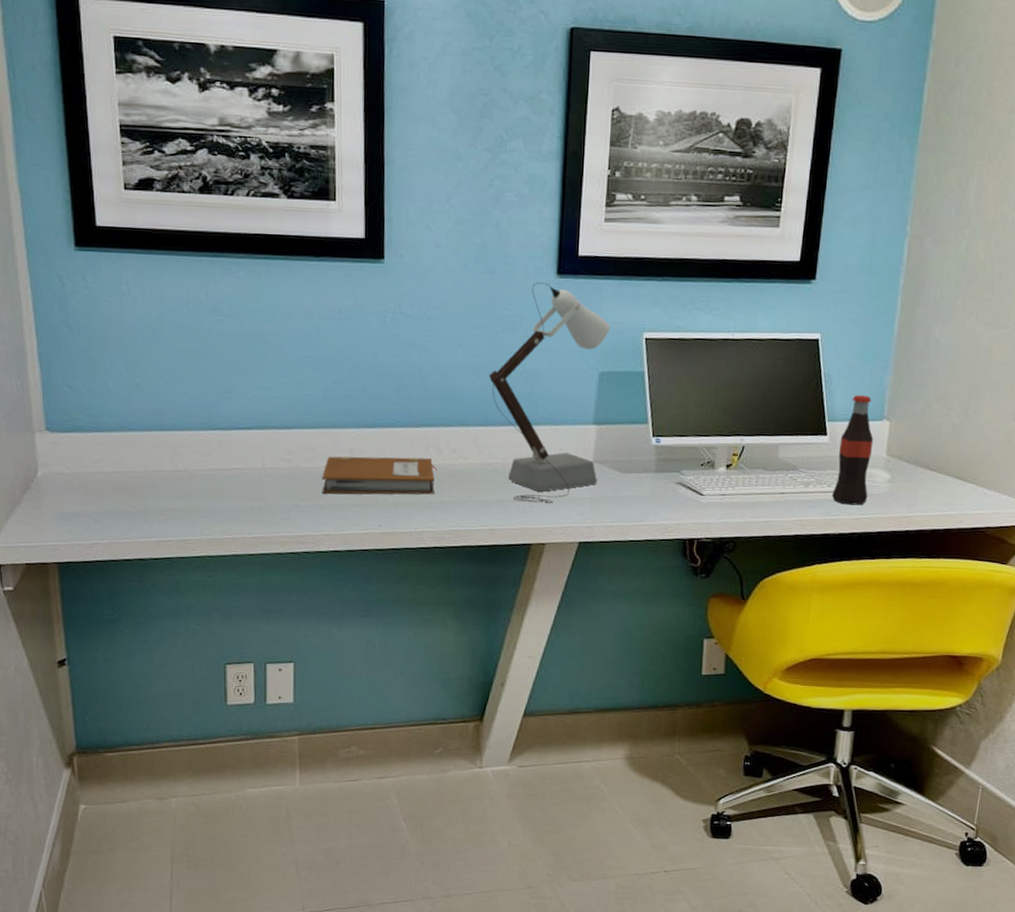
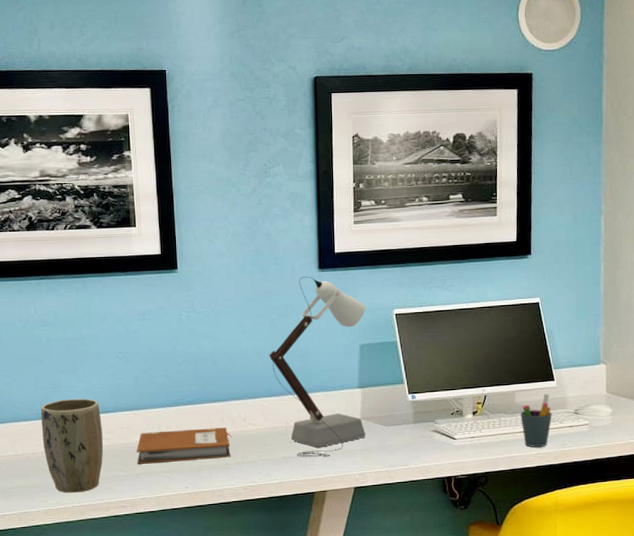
plant pot: none [208,407,282,522] -> present [40,398,103,493]
pen holder: none [782,450,820,513] -> present [520,394,552,447]
bottle: present [831,395,874,505] -> none [564,345,595,437]

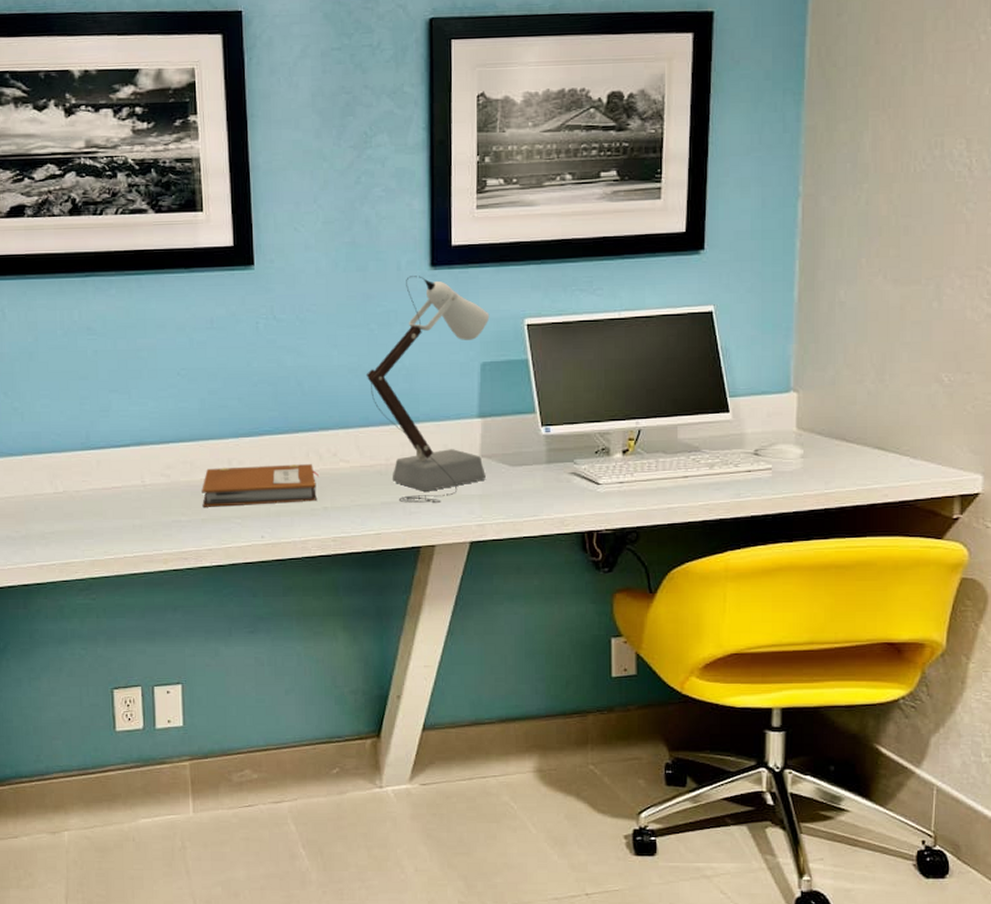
plant pot: present [40,398,103,493] -> none [86,424,161,541]
pen holder: present [520,394,552,447] -> none [684,429,725,496]

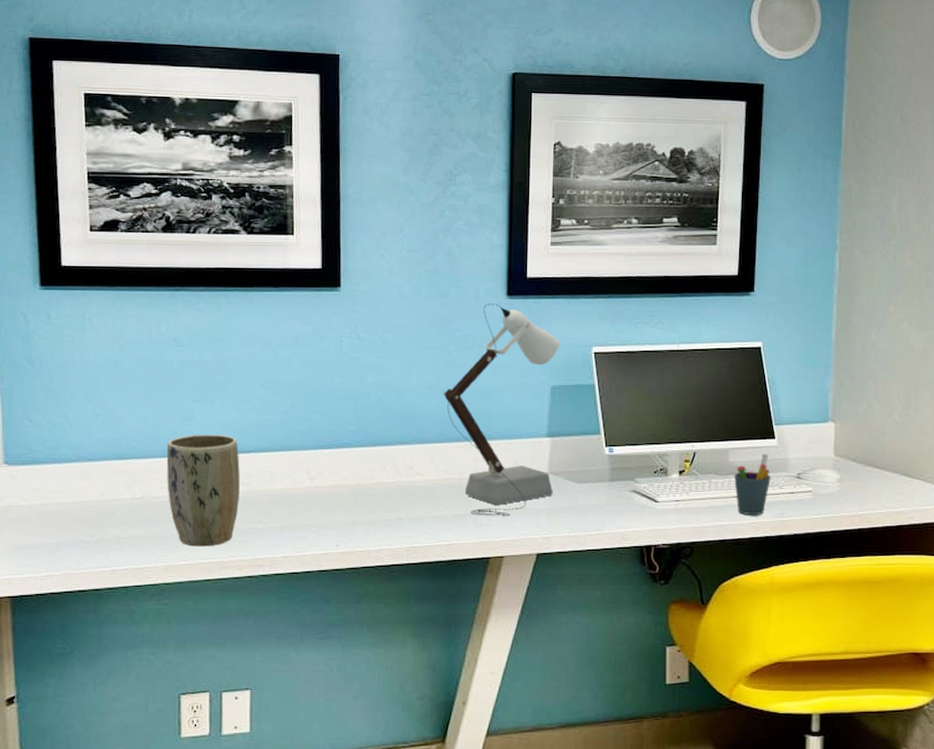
plant pot: none [86,424,161,541] -> present [166,434,240,547]
notebook: present [202,464,319,507] -> none [279,476,394,516]
pen holder: none [684,429,725,496] -> present [734,454,771,515]

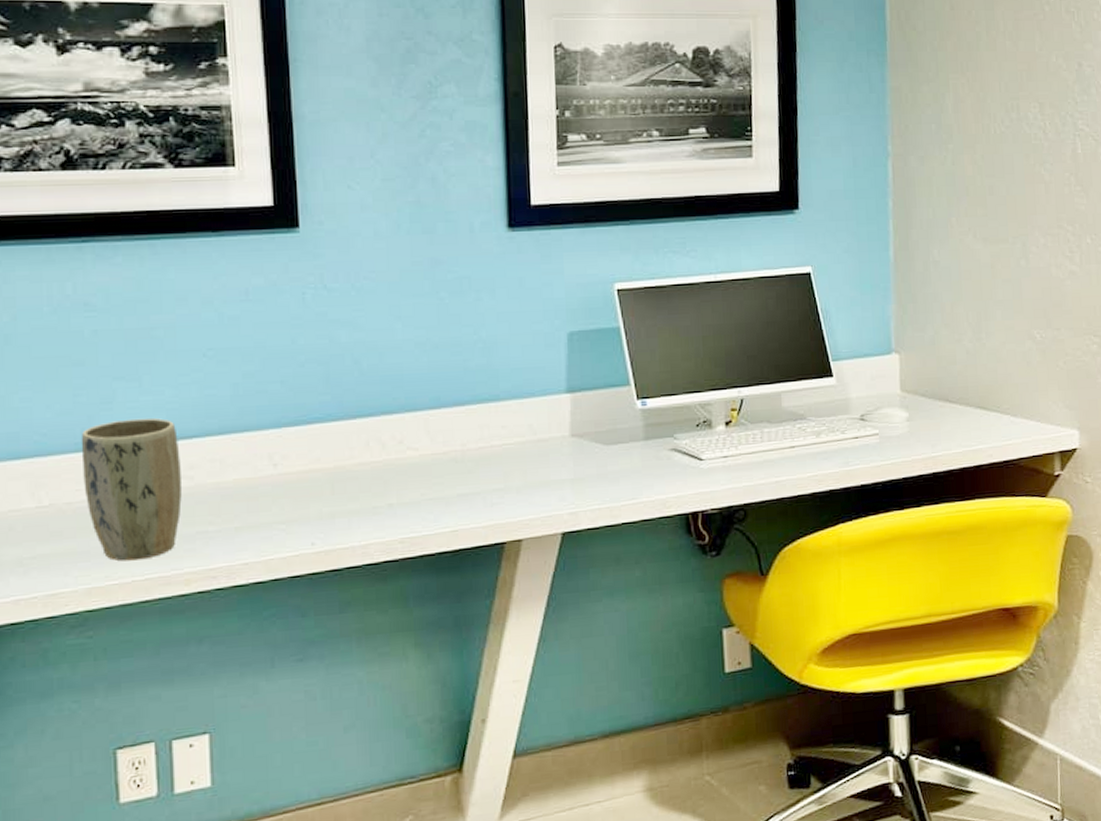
desk lamp: present [443,303,560,517] -> none [436,238,577,493]
pen holder: present [734,454,771,515] -> none [789,395,831,467]

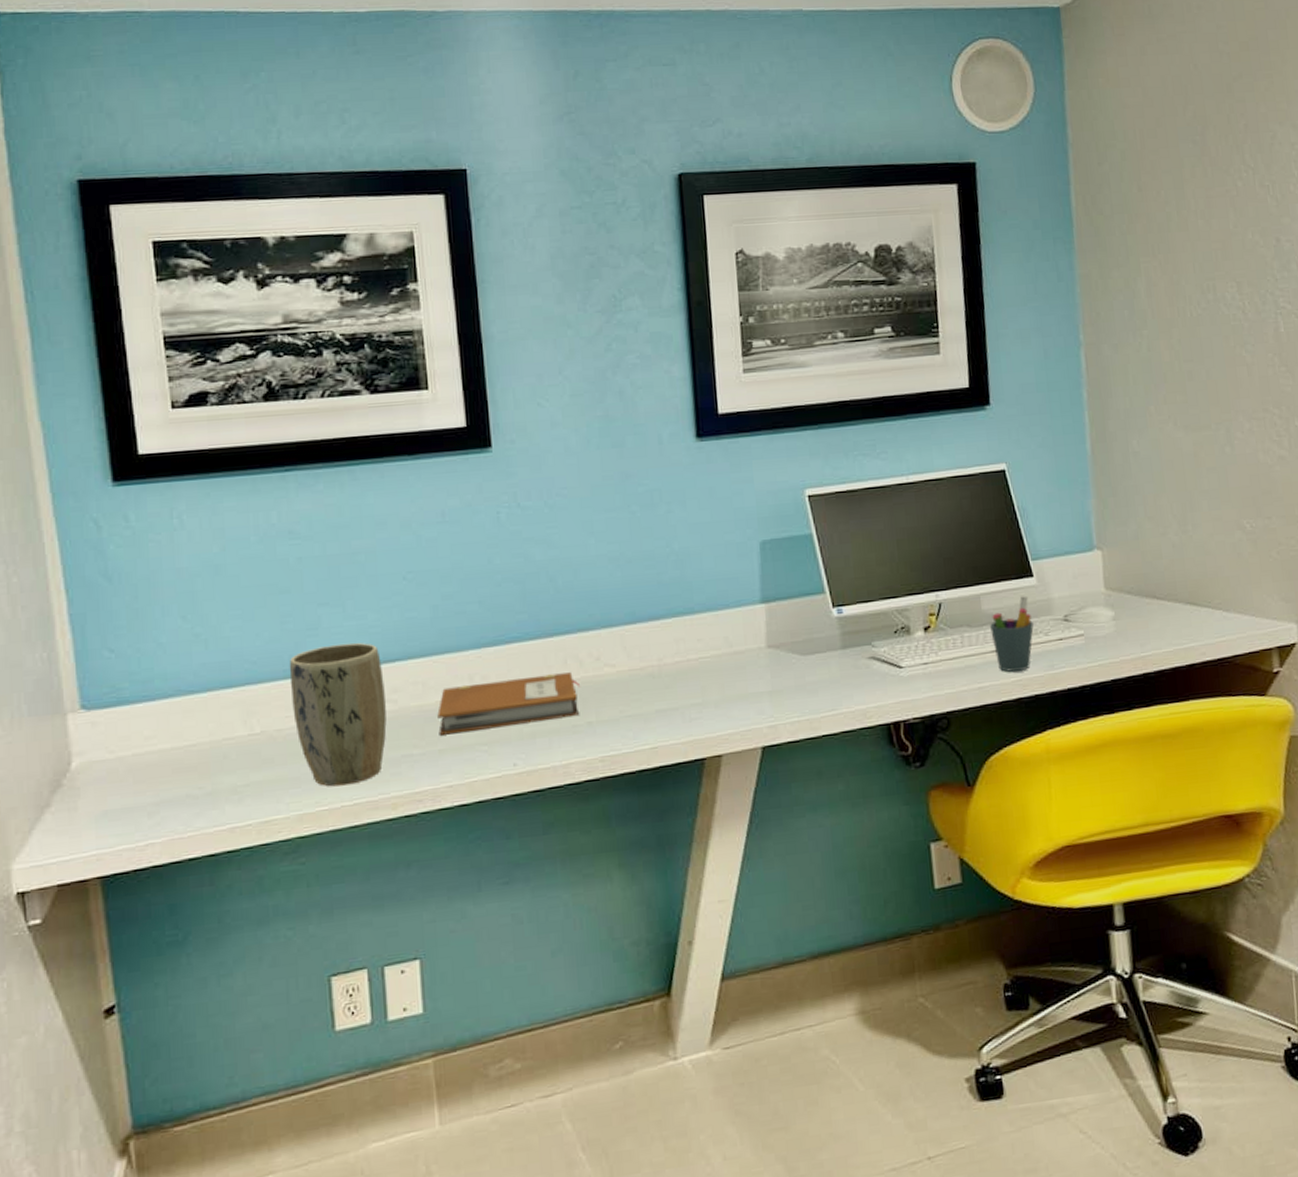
notebook: none [235,454,381,513] -> present [437,672,580,736]
pen holder: none [789,395,831,467] -> present [990,595,1034,672]

